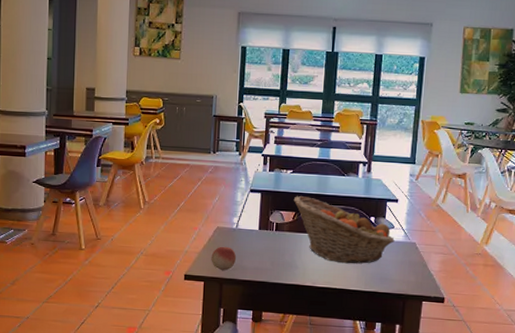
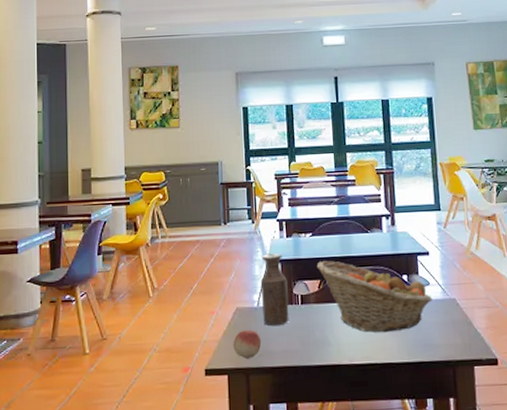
bottle: none [240,184,265,247] -> present [260,253,289,326]

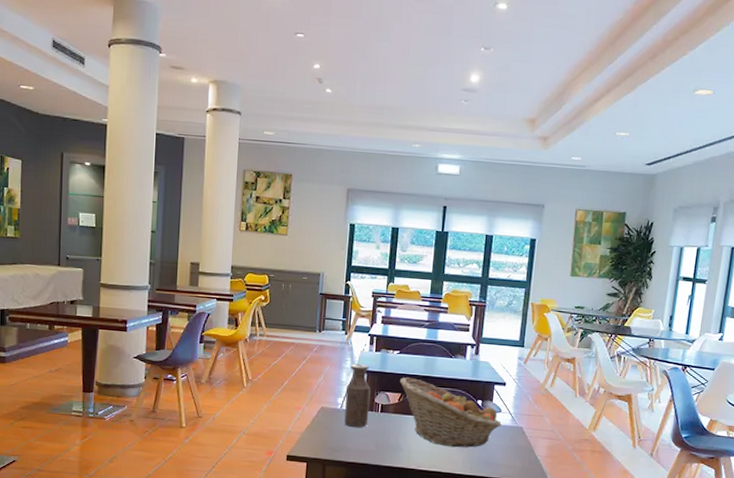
fruit: present [233,329,262,359] -> none [314,427,341,452]

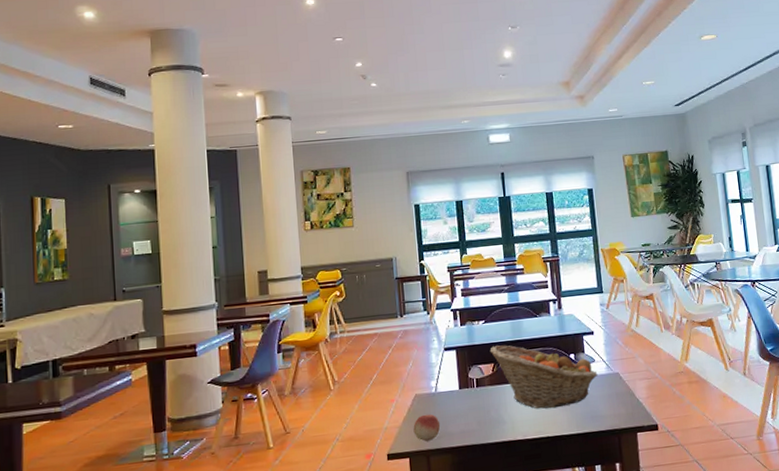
fruit: none [314,427,341,452] -> present [413,414,441,441]
bottle: present [344,364,371,428] -> none [437,341,466,410]

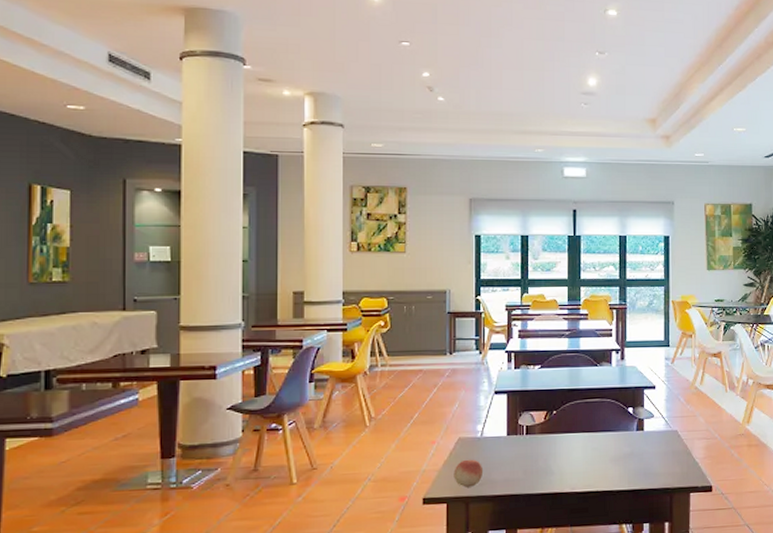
fruit basket: present [490,345,598,409] -> none [543,392,655,462]

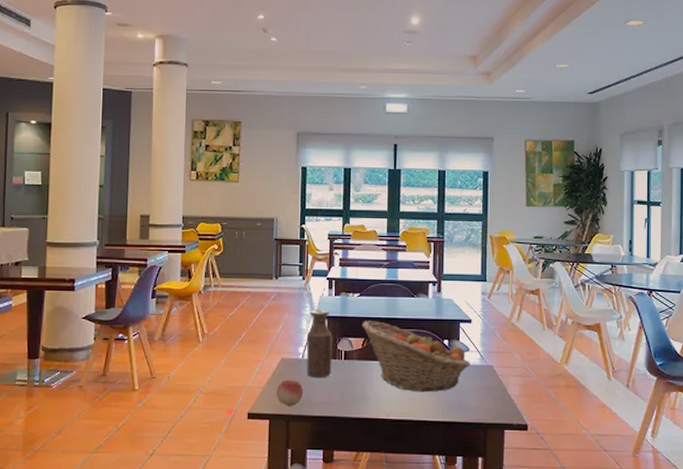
bottle: none [485,384,513,456] -> present [306,310,333,378]
fruit basket: none [543,392,655,462] -> present [362,320,471,392]

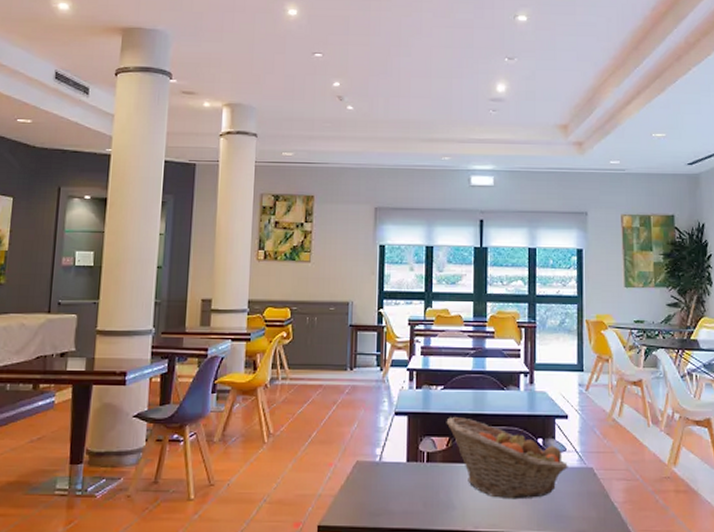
fruit: present [276,379,304,406] -> none [350,485,381,517]
bottle: present [306,310,333,378] -> none [384,405,414,484]

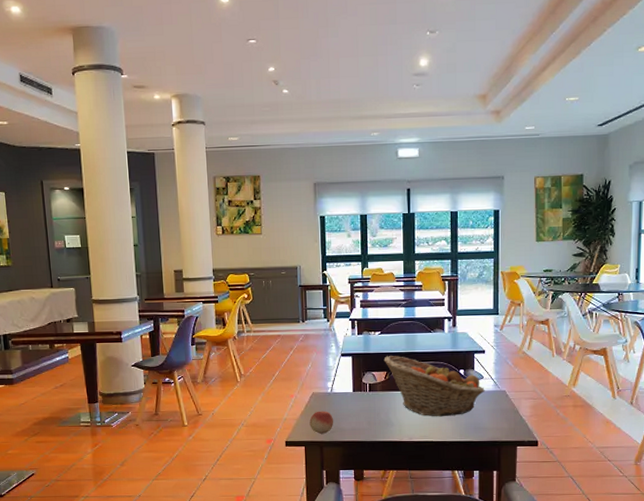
fruit: none [350,485,381,517] -> present [309,411,334,434]

